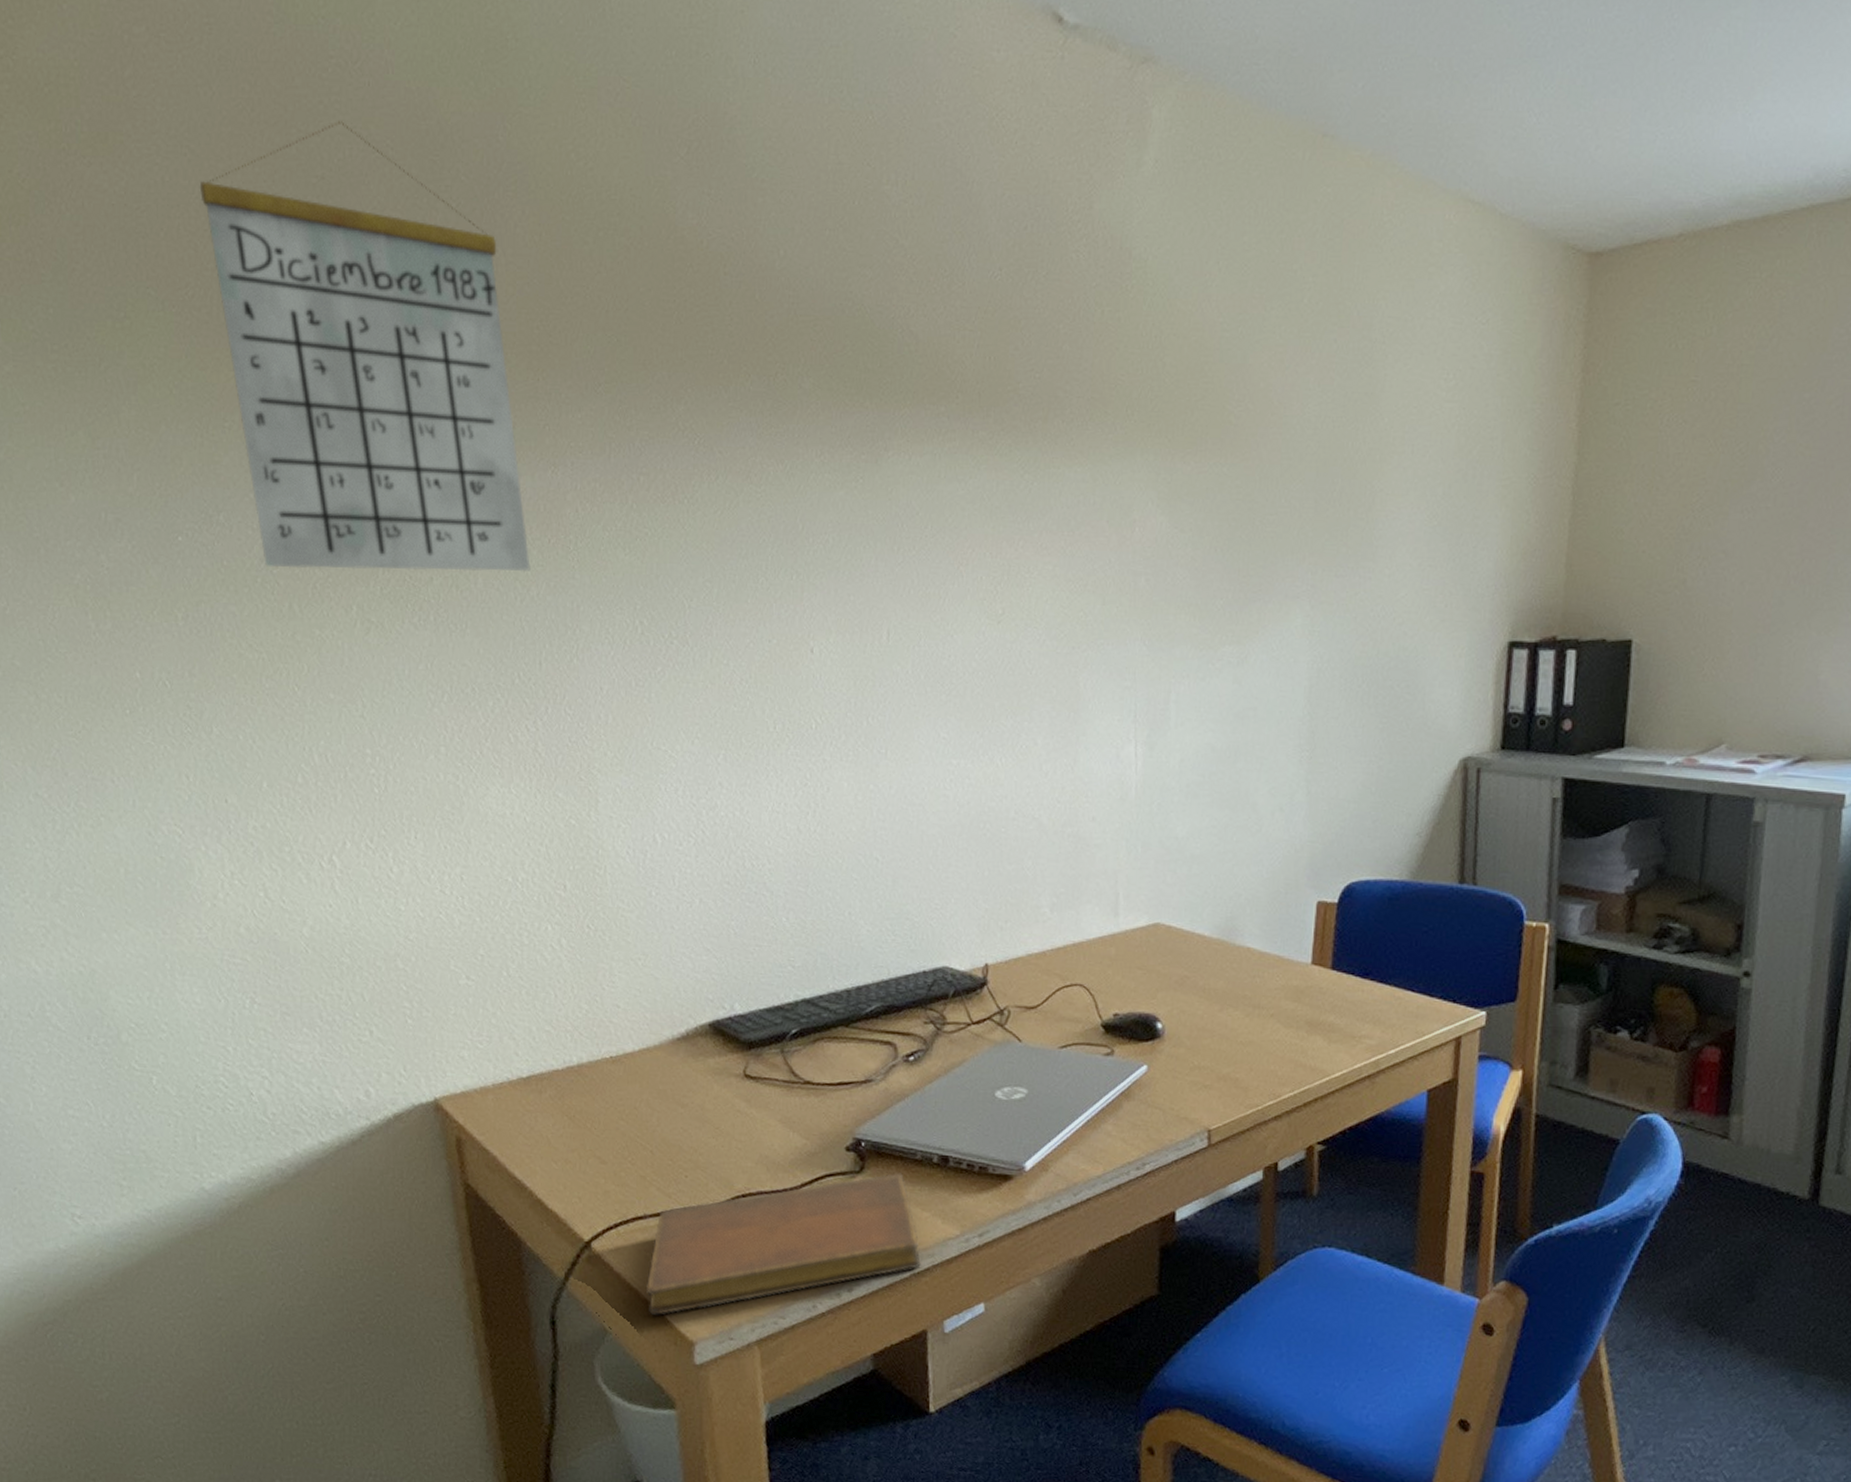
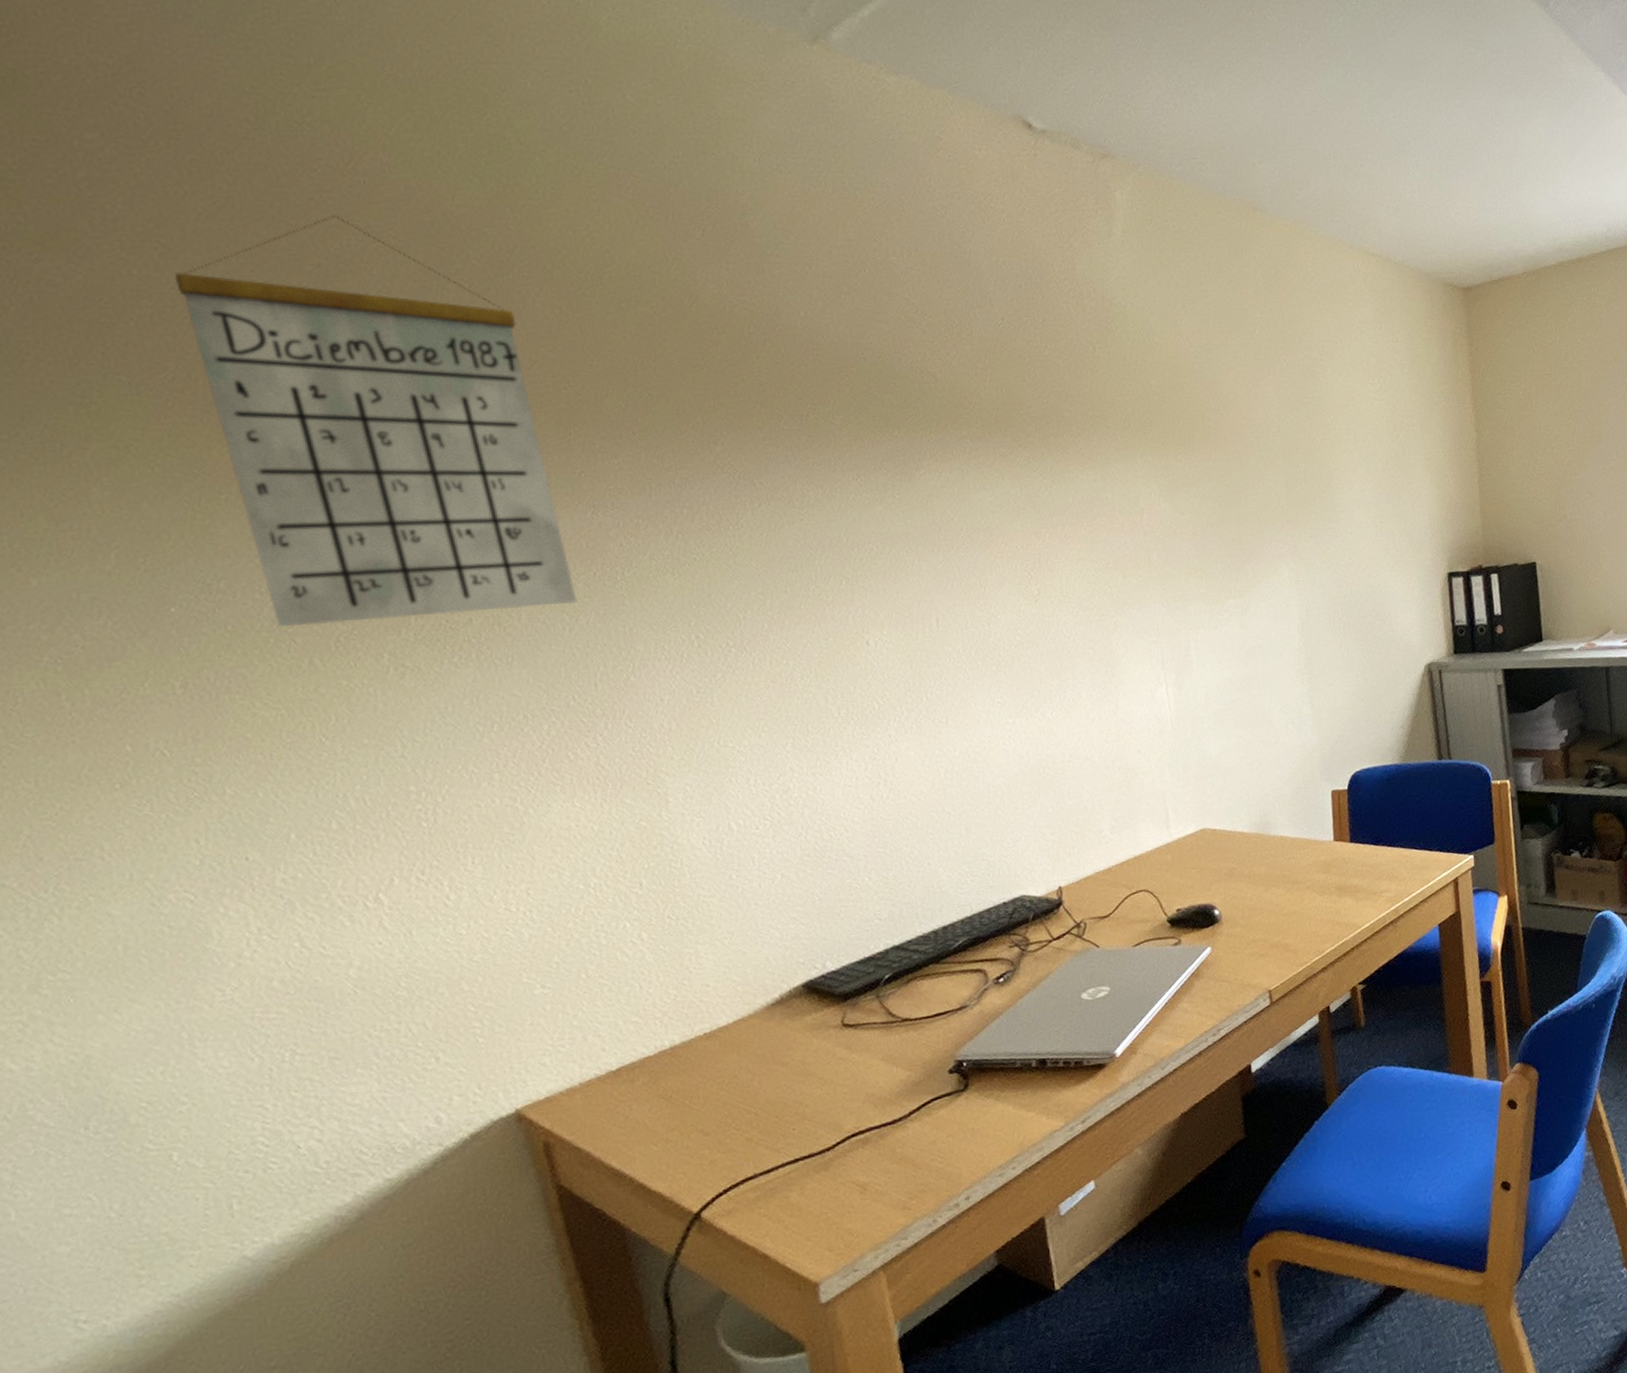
notebook: present [647,1172,922,1315] -> none [763,1082,1033,1267]

